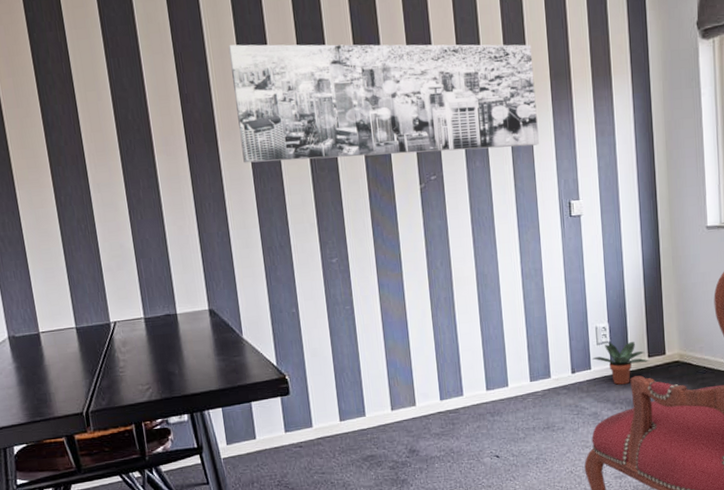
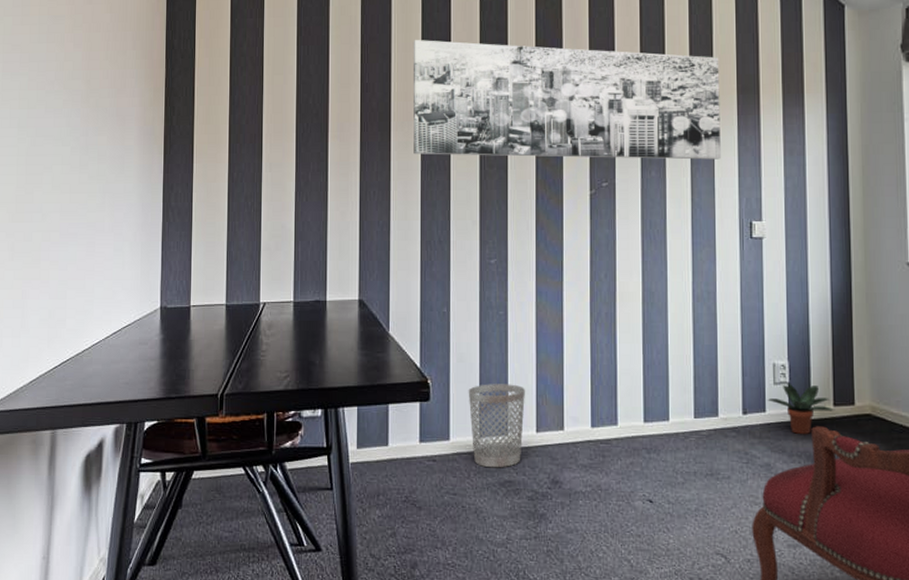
wastebasket: none [324,371,380,447] -> present [468,384,525,468]

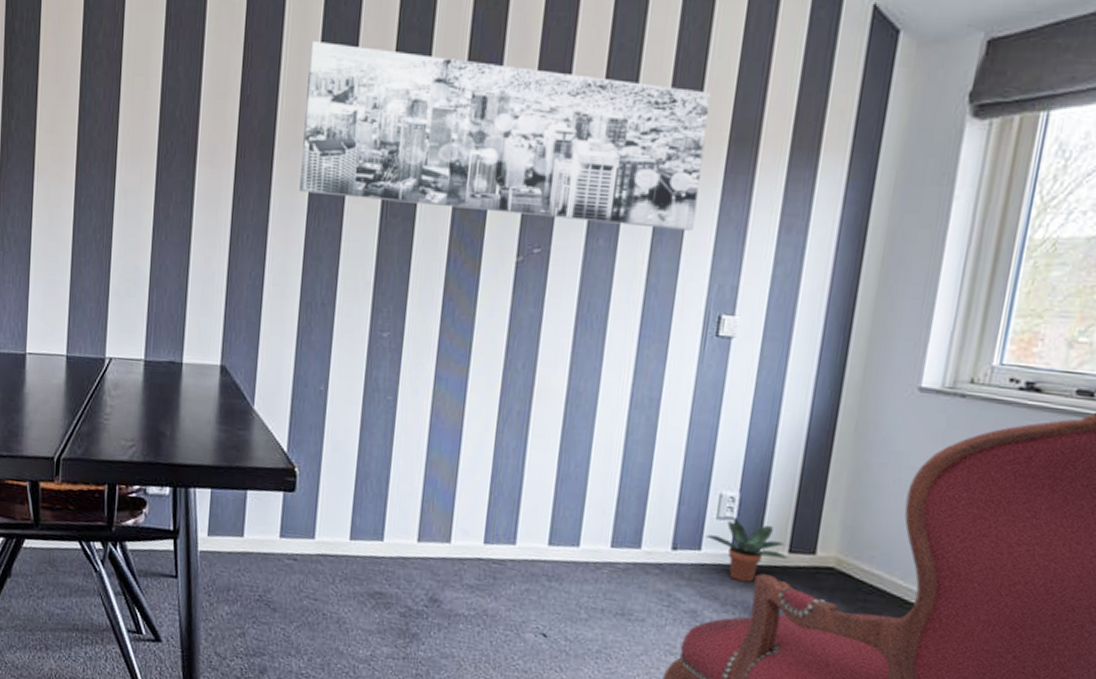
wastebasket: present [468,384,525,468] -> none [340,479,409,577]

